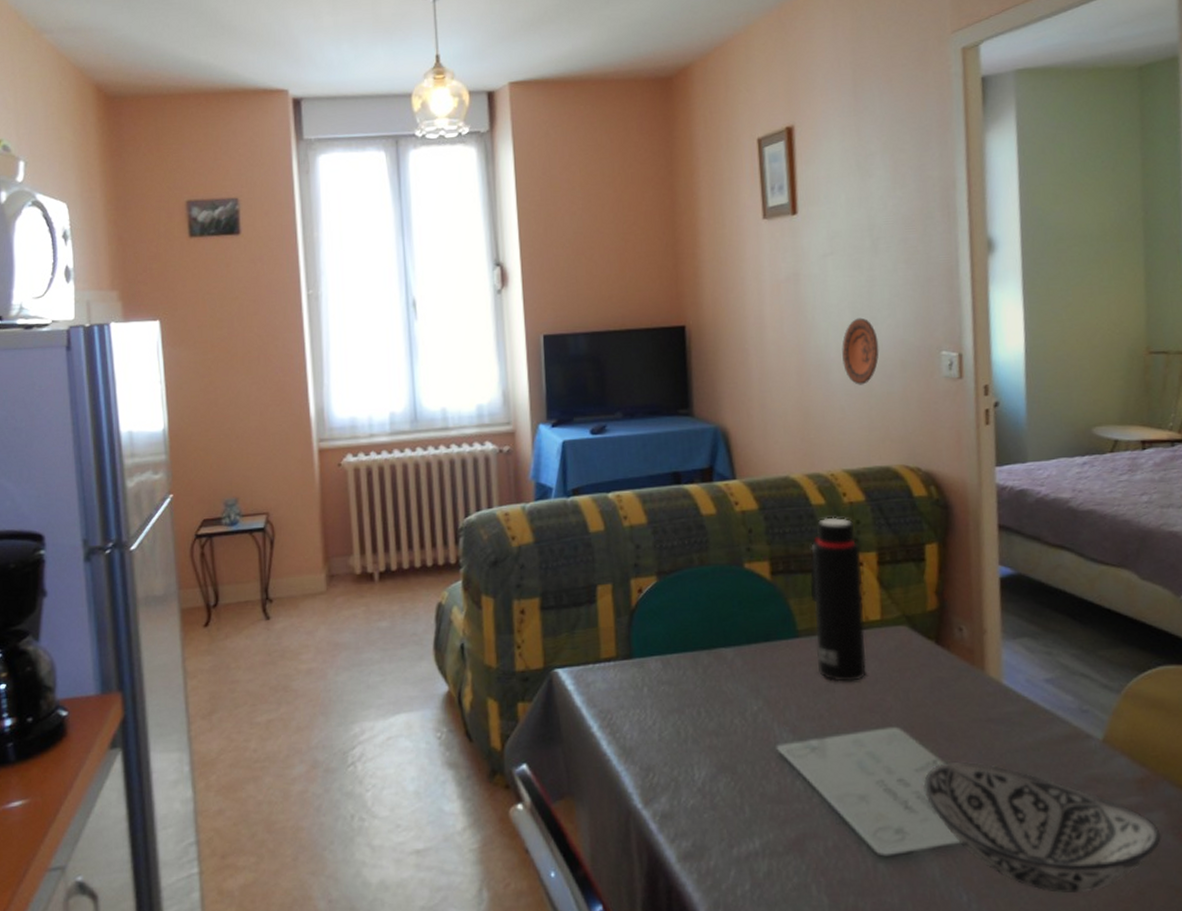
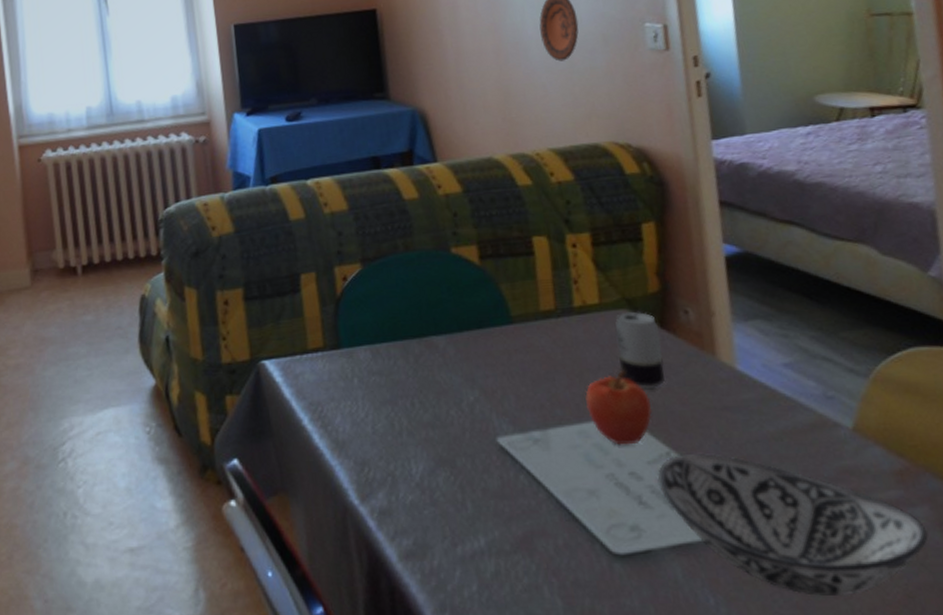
water bottle: present [809,517,867,682] -> none [519,197,588,370]
apple: none [862,684,923,754] -> present [585,370,653,445]
beverage can: none [894,627,937,701] -> present [615,310,665,389]

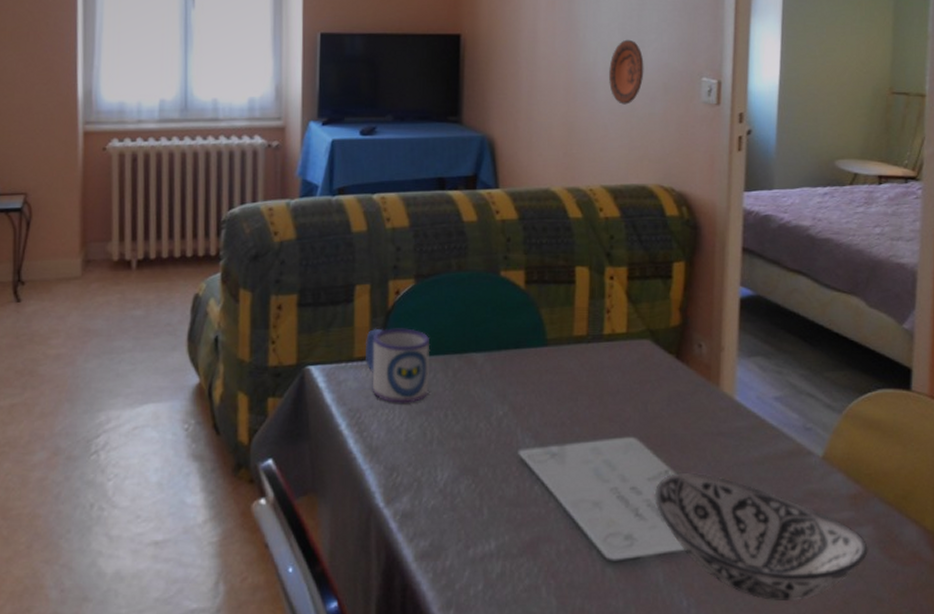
mug: none [317,315,391,394] -> present [365,328,431,403]
apple: present [585,370,653,445] -> none [603,395,659,463]
beverage can: present [615,310,665,389] -> none [636,342,675,412]

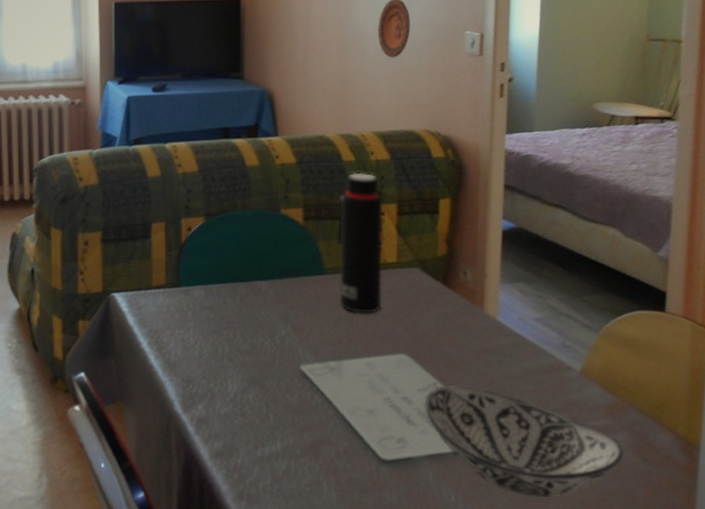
mug: present [365,328,431,403] -> none [161,260,220,325]
water bottle: none [561,231,612,391] -> present [337,172,384,314]

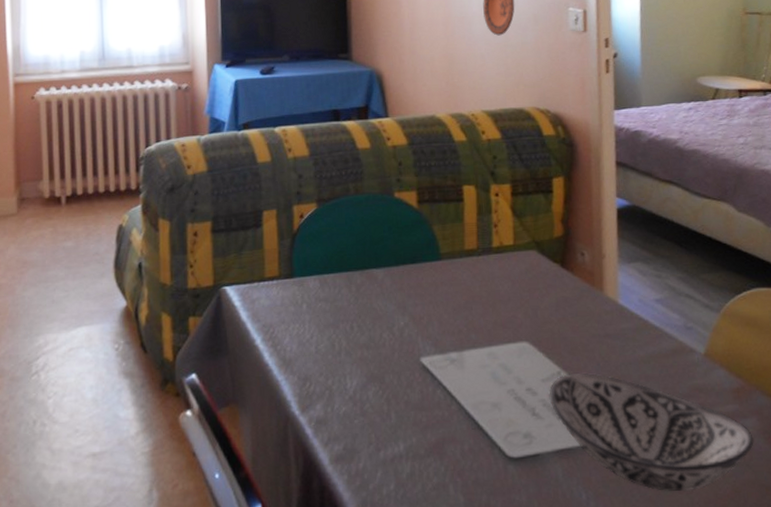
water bottle: present [337,172,384,314] -> none [451,152,501,300]

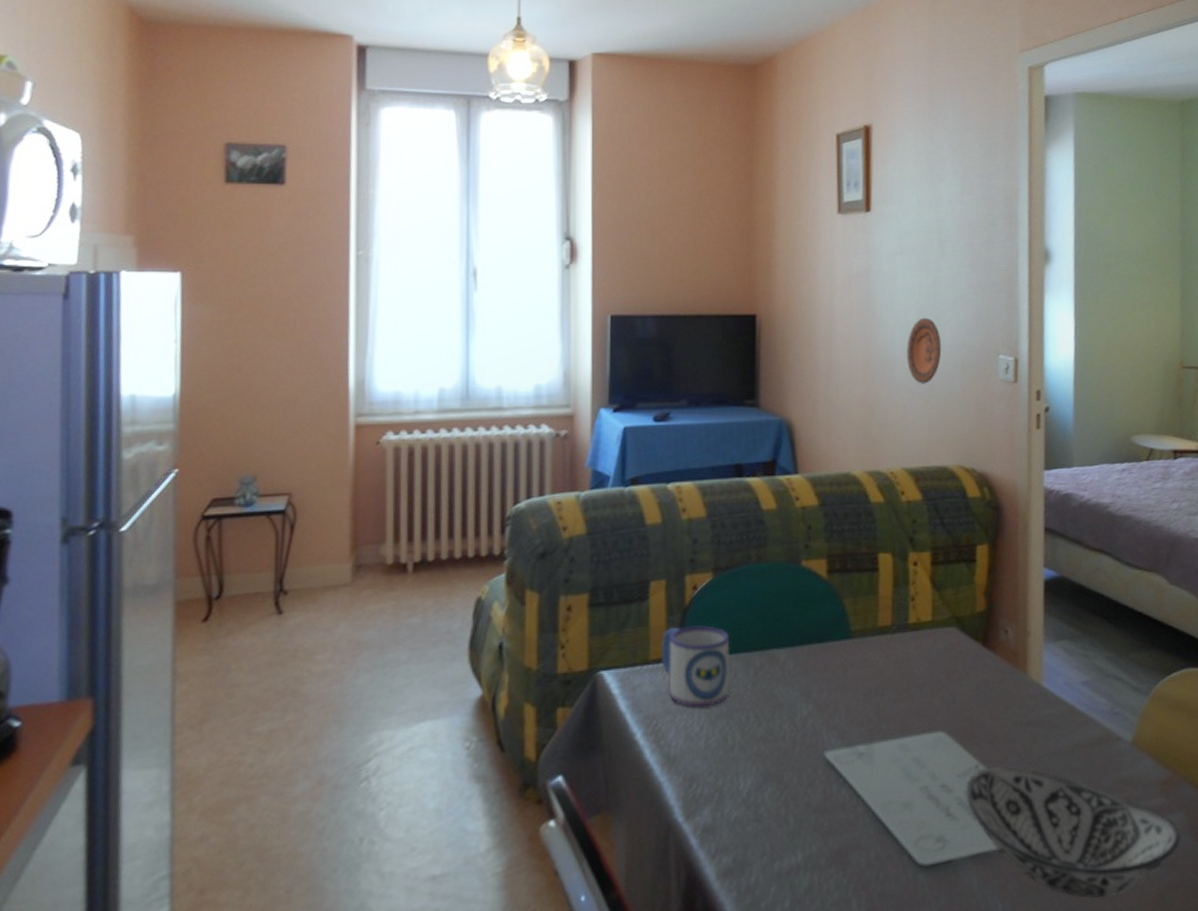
mug: none [274,248,335,318] -> present [661,625,730,708]

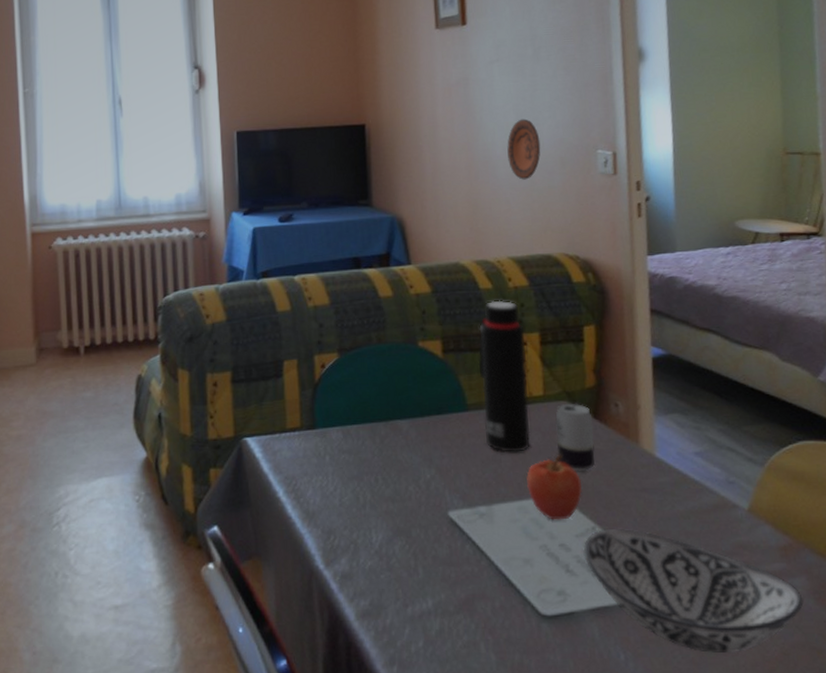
mug: present [661,625,730,708] -> none [296,399,359,470]
water bottle: none [865,515,917,685] -> present [478,300,531,453]
apple: none [910,686,968,759] -> present [526,455,583,520]
beverage can: none [942,629,982,704] -> present [555,403,595,471]

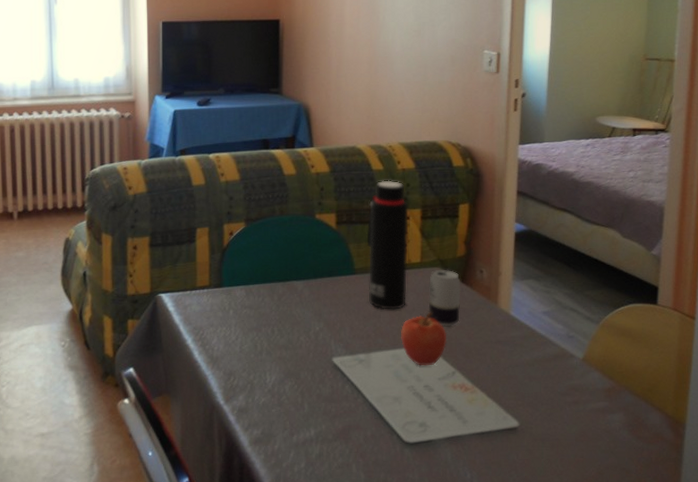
decorative plate: present [507,119,541,180] -> none [405,20,435,75]
decorative bowl: present [583,528,804,654] -> none [443,373,619,473]

